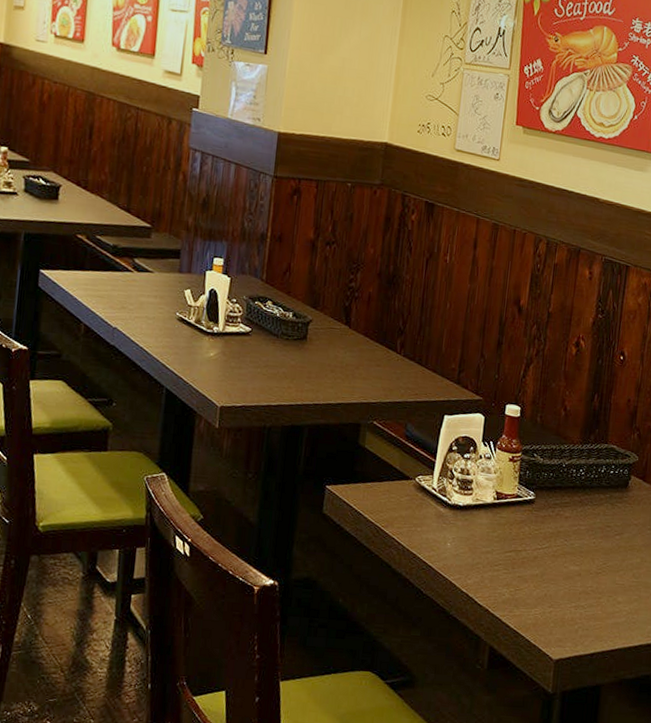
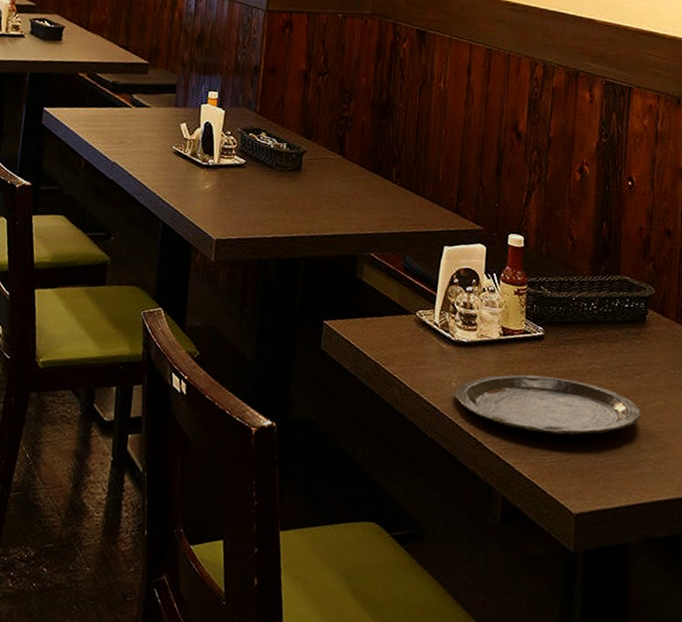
plate: none [448,535,620,591] -> present [454,374,642,436]

